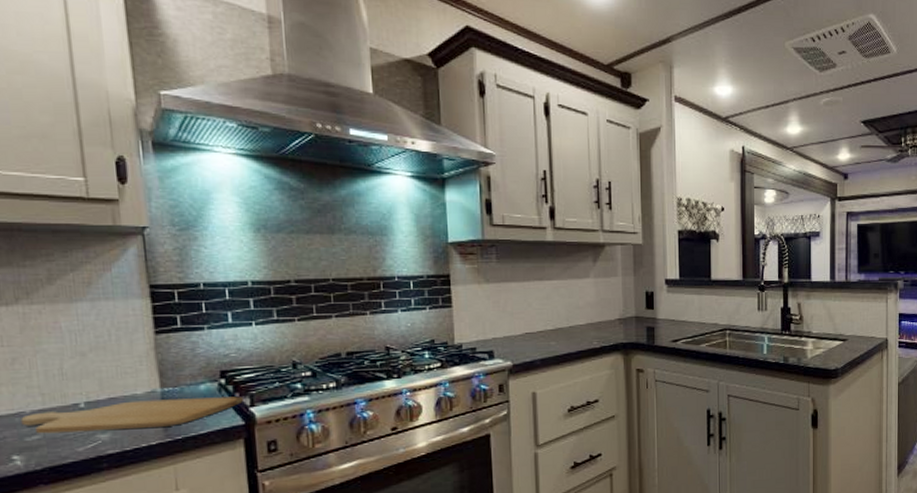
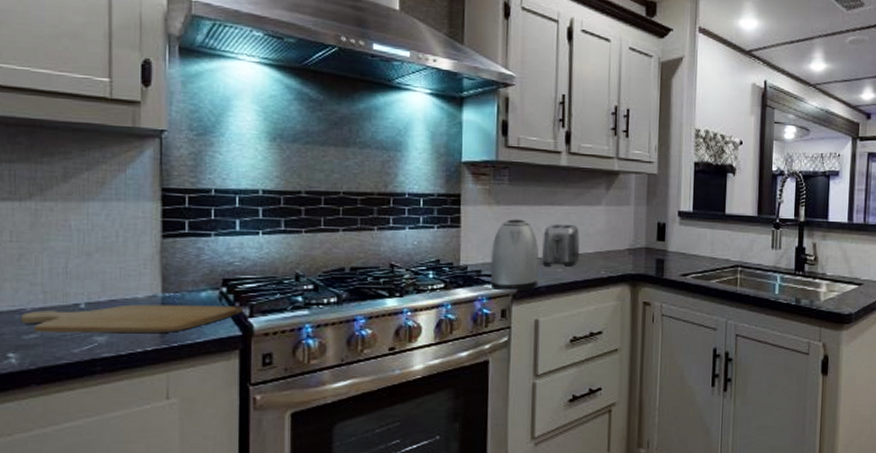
kettle: none [484,296,533,367] -> present [490,219,539,291]
toaster: none [534,297,572,340] -> present [541,224,580,267]

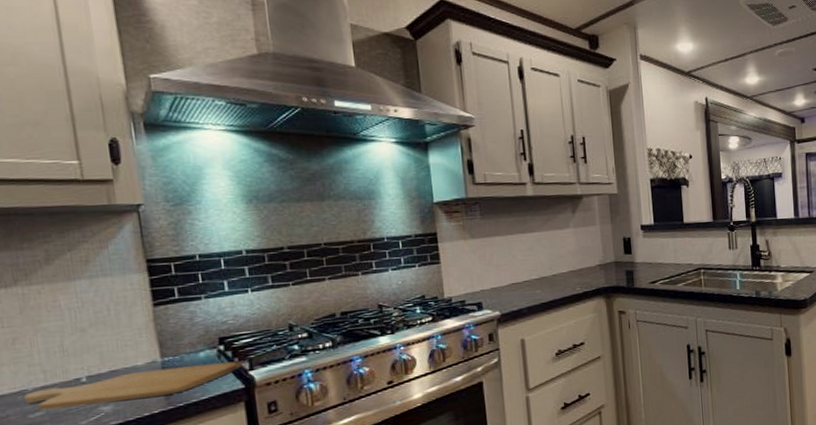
kettle: present [490,219,539,291] -> none [472,249,520,317]
toaster: present [541,224,580,267] -> none [518,248,556,290]

